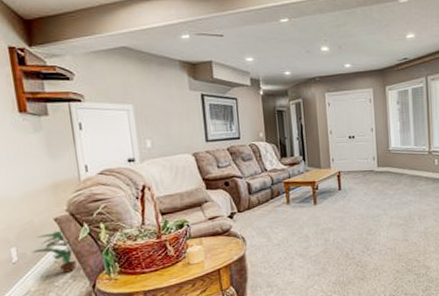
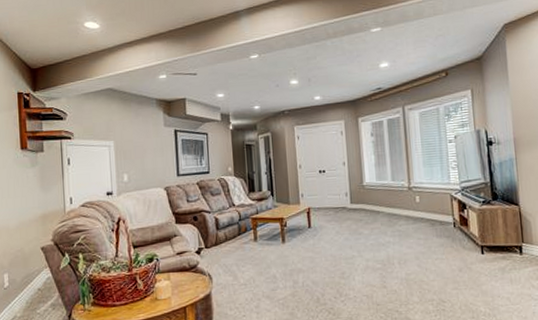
potted plant: present [30,231,77,273] -> none [19,260,57,301]

